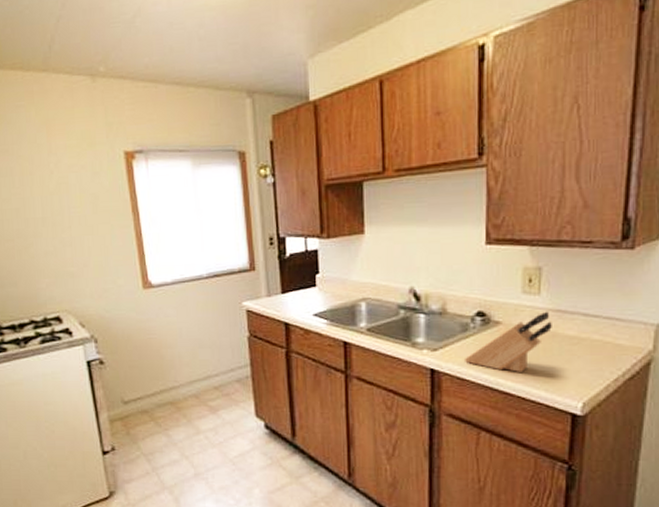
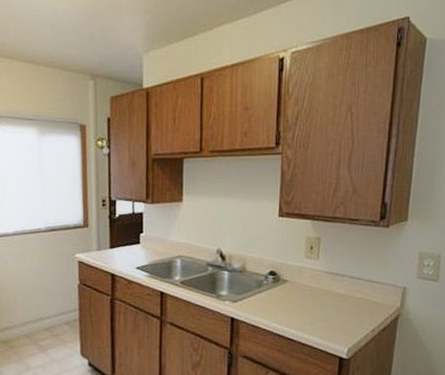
knife block: present [465,311,552,372] -> none [259,273,327,322]

